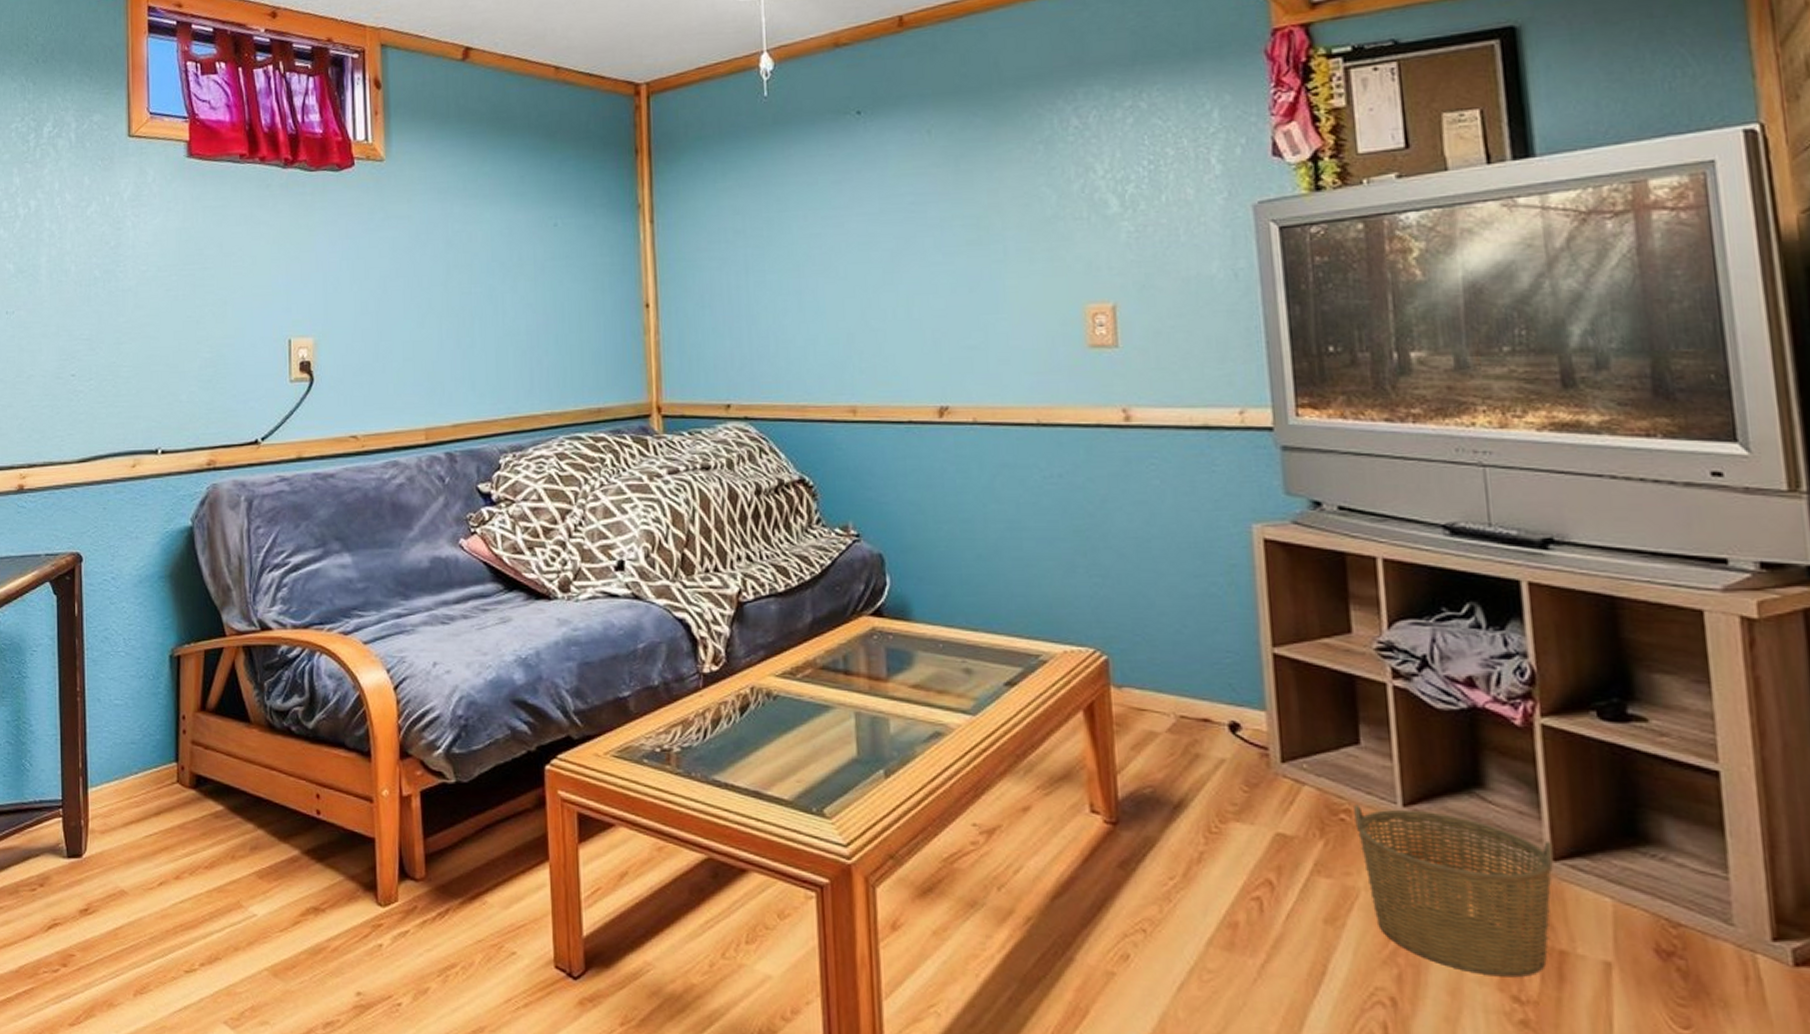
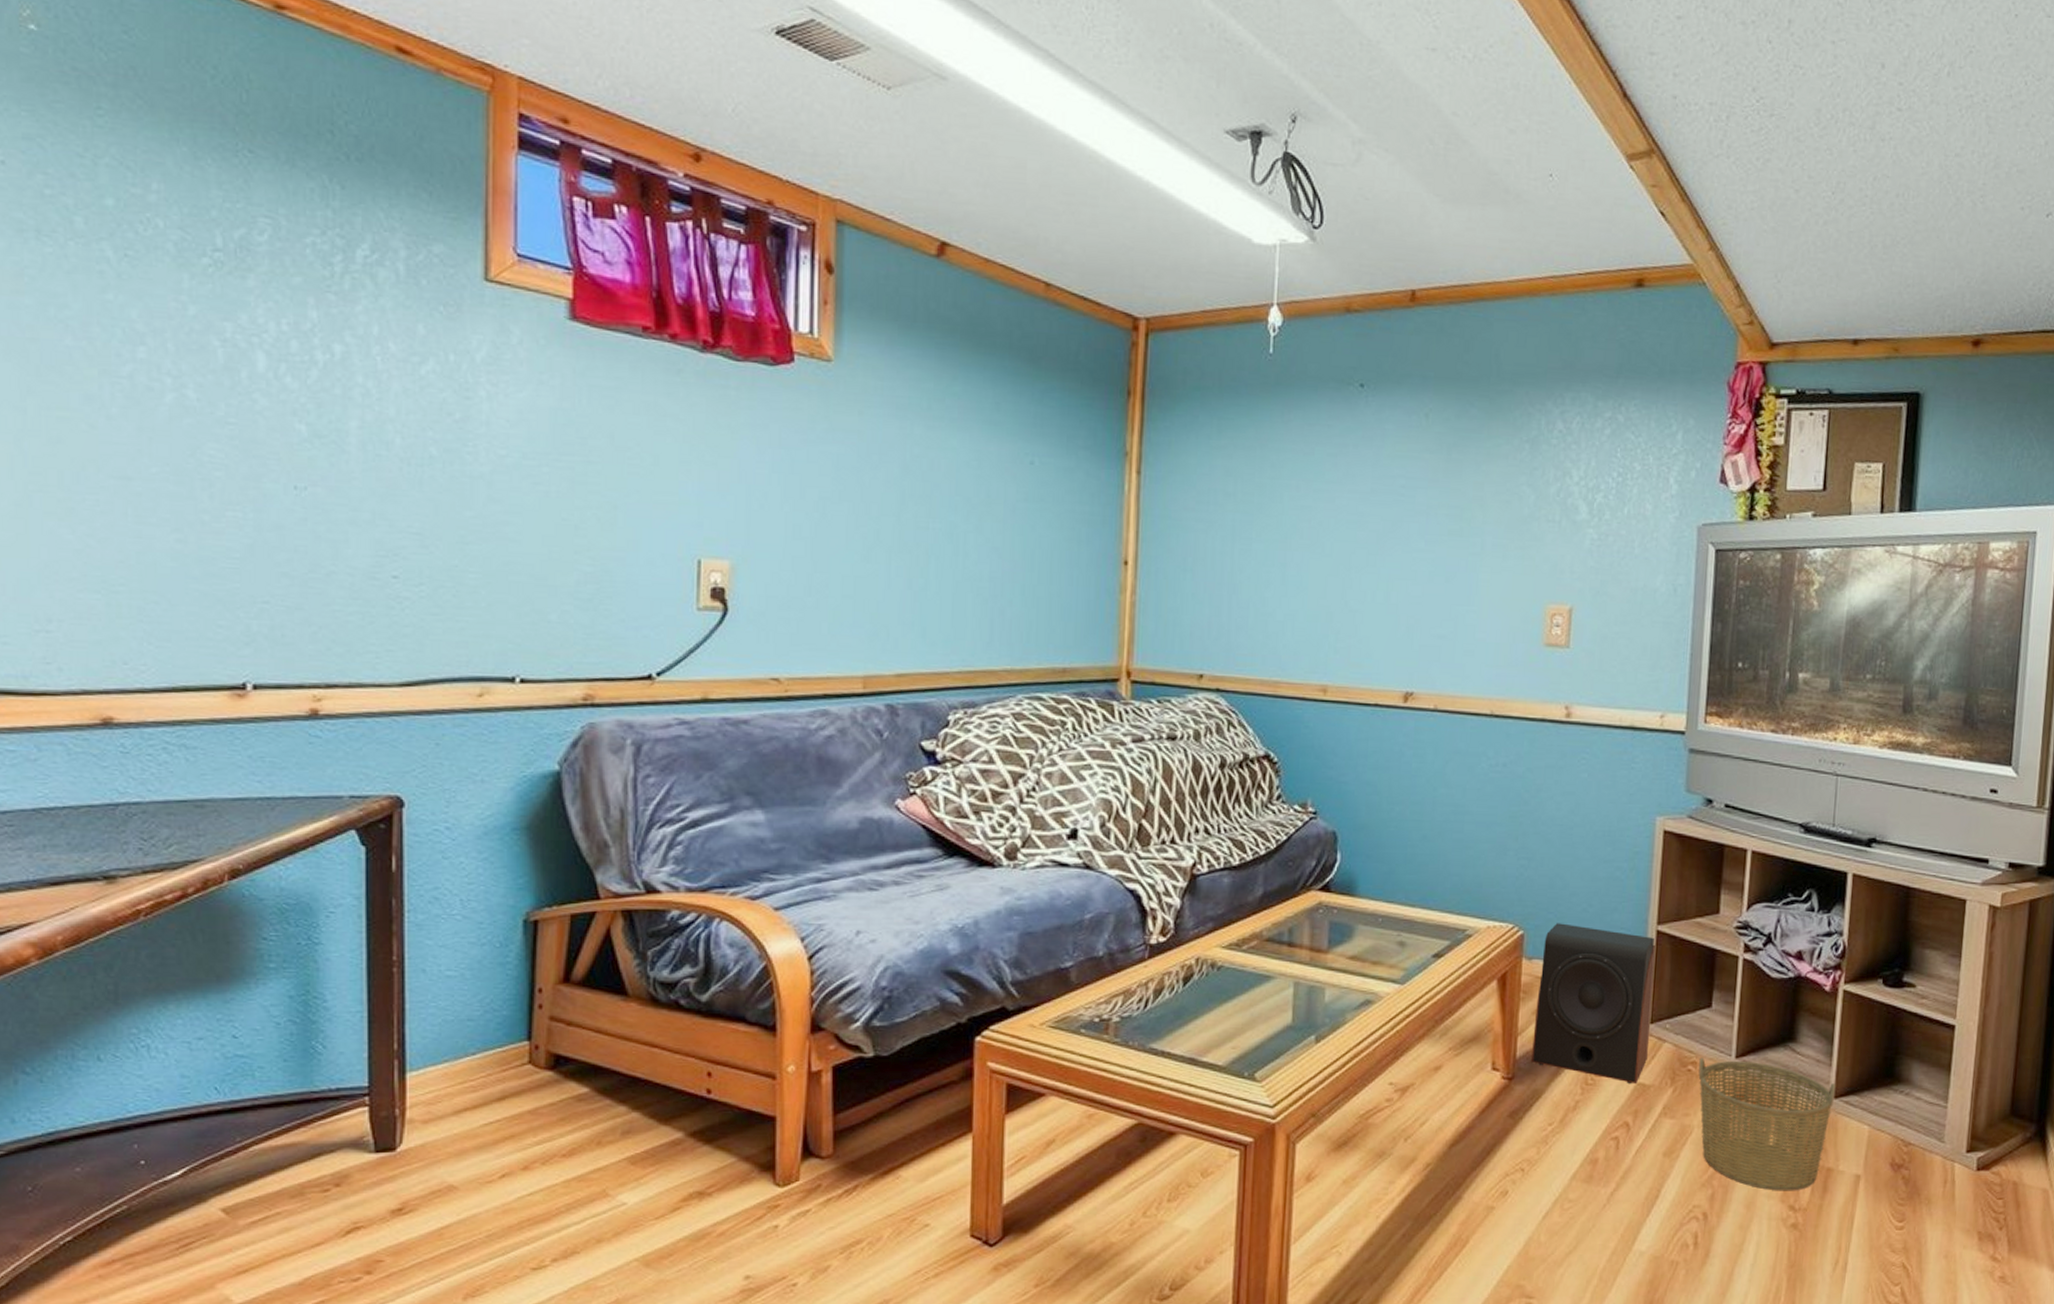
speaker: none [1134,646,1284,835] -> present [1531,923,1656,1084]

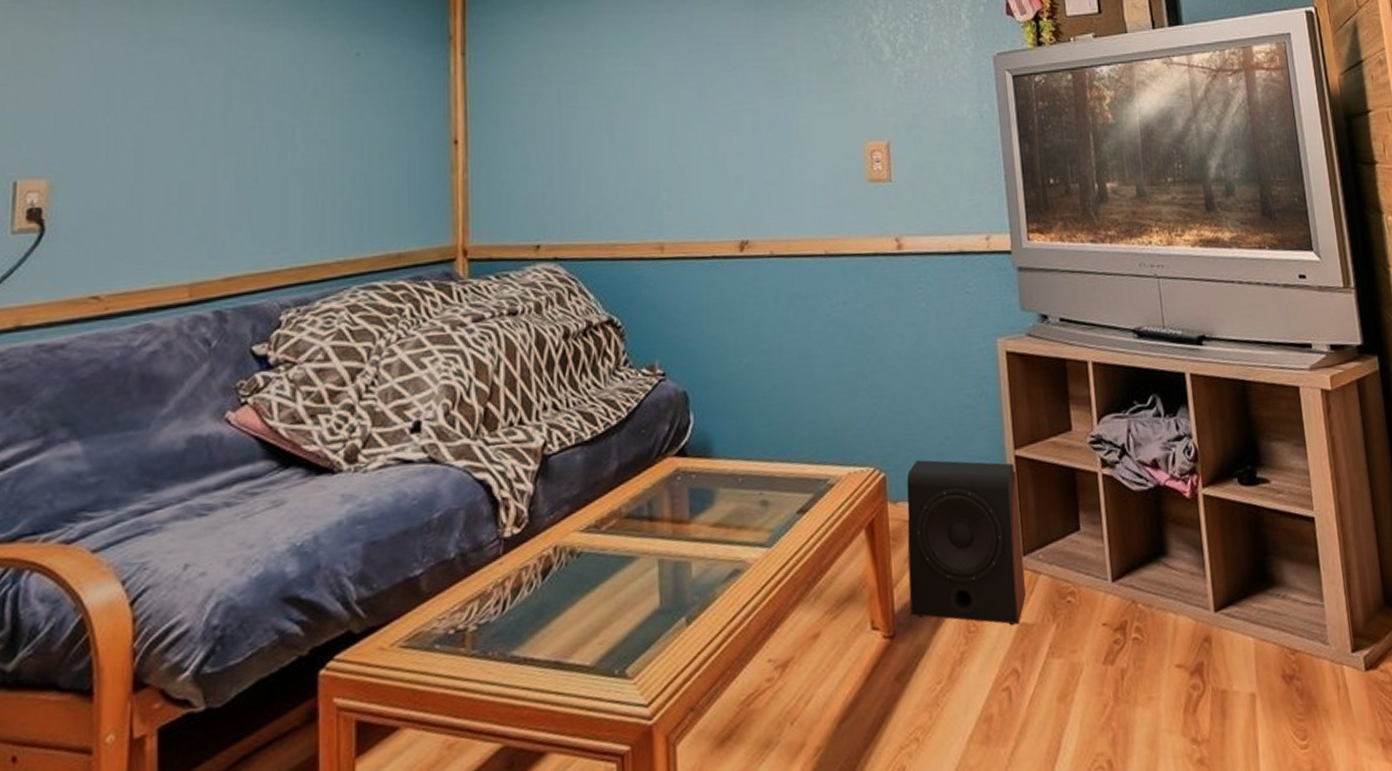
basket: present [1698,1057,1836,1191] -> none [1077,583,1215,724]

